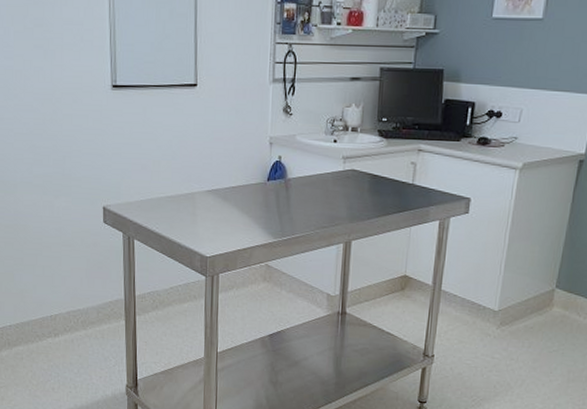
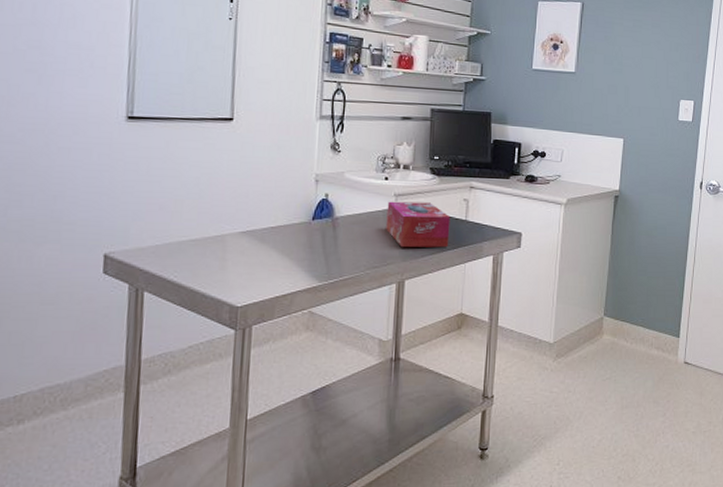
tissue box: none [334,163,397,211] -> present [386,201,450,248]

